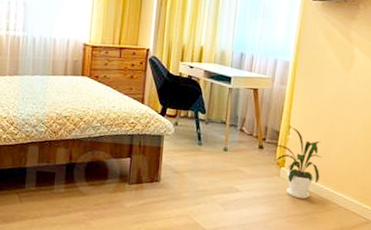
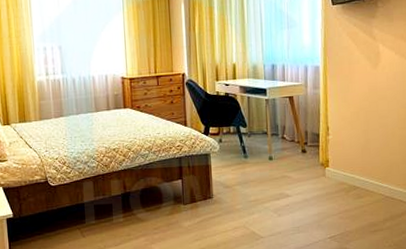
house plant: present [265,126,322,199] -> none [307,127,363,195]

